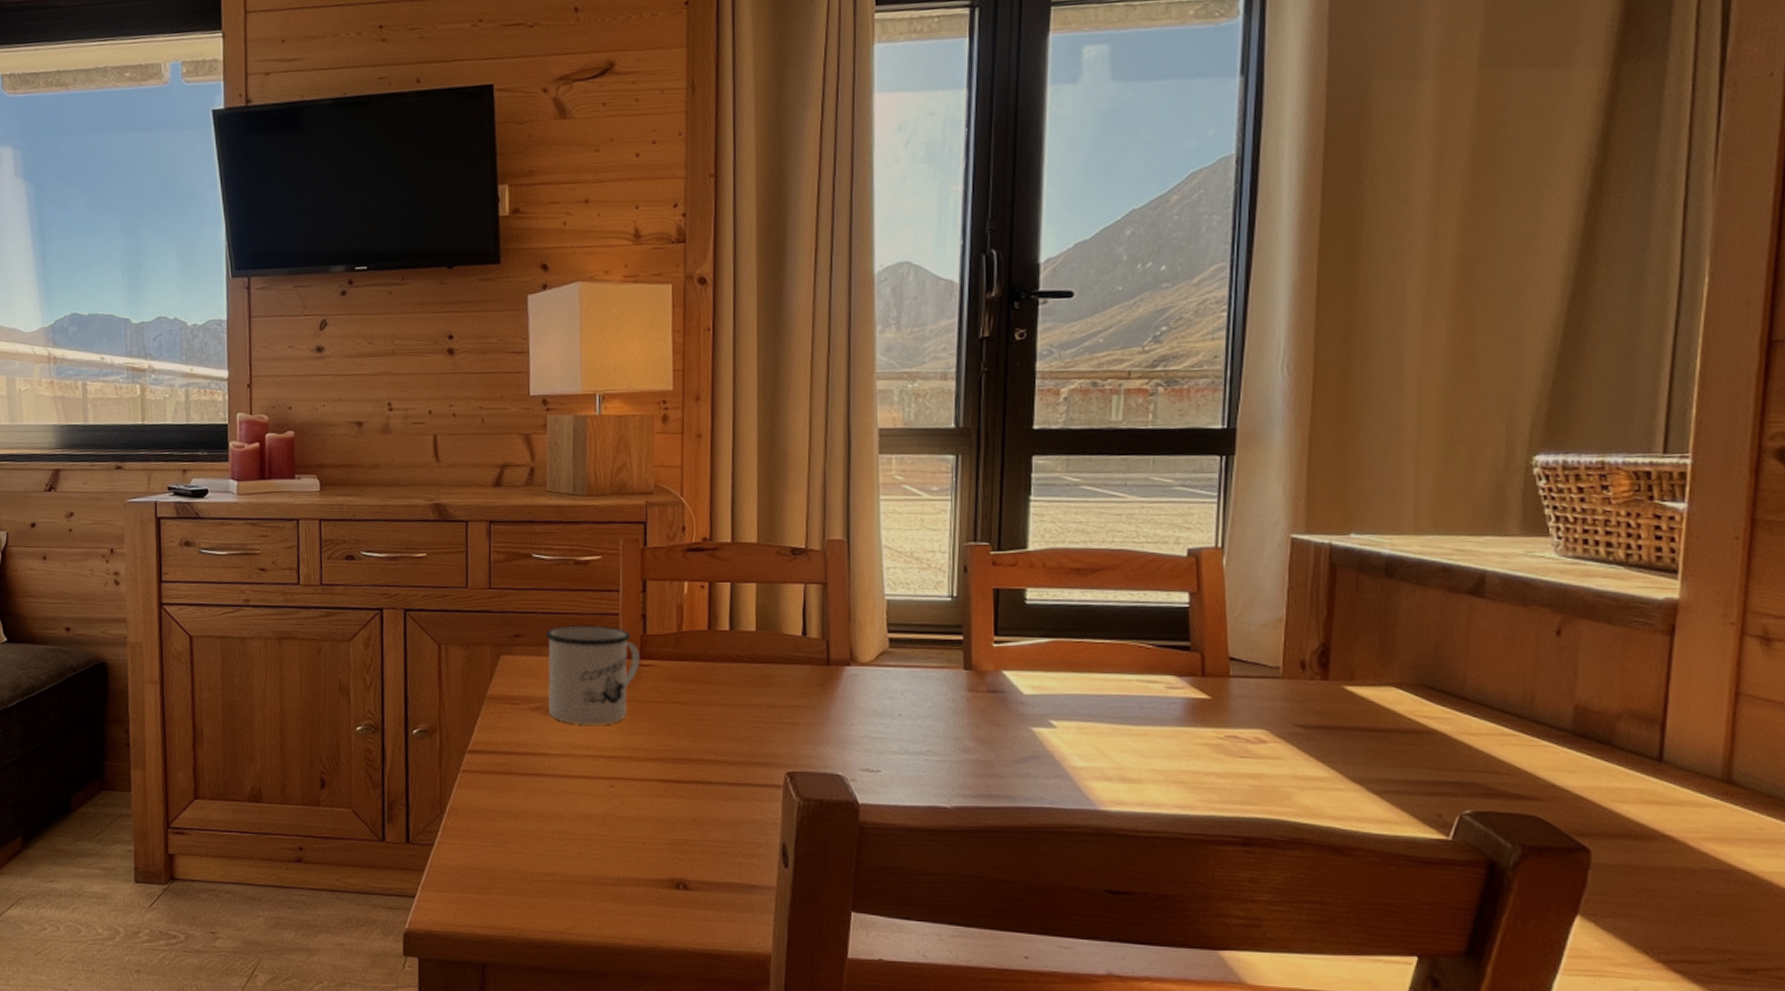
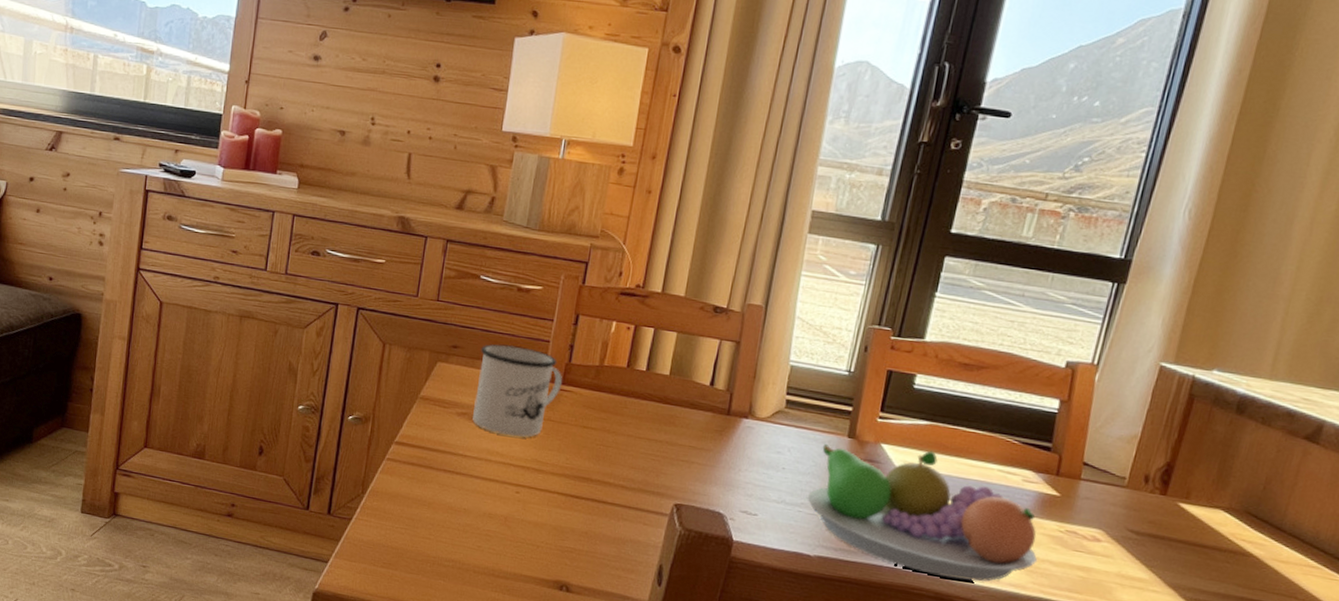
fruit bowl: none [932,670,1201,810] -> present [807,443,1038,582]

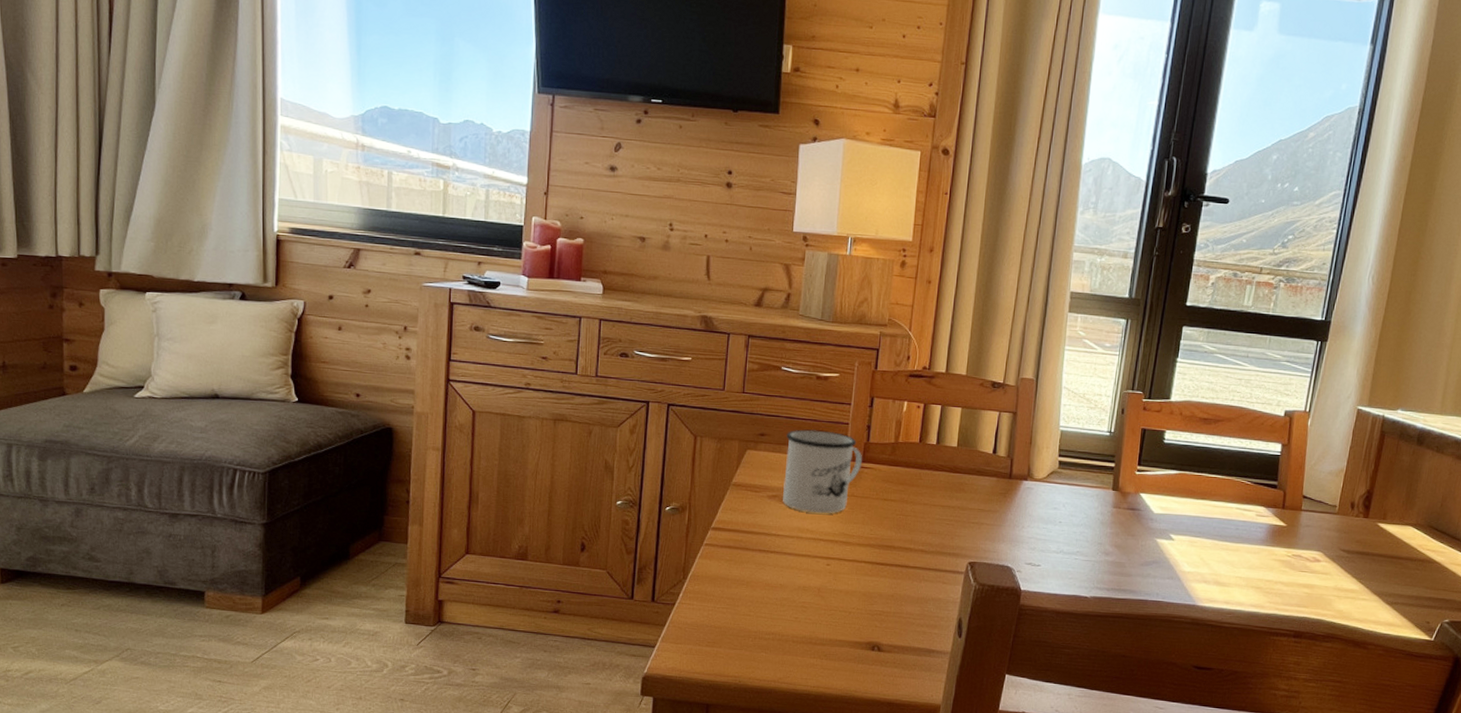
fruit bowl: present [807,443,1038,582] -> none [1081,496,1272,606]

